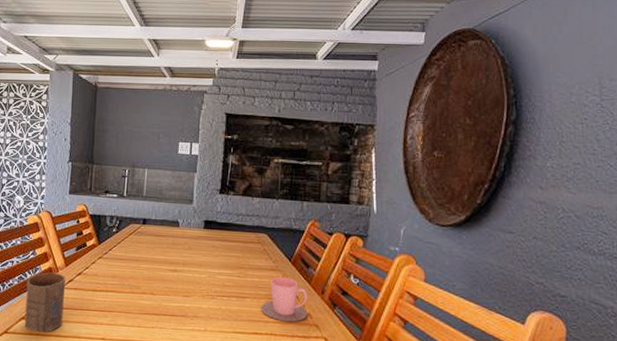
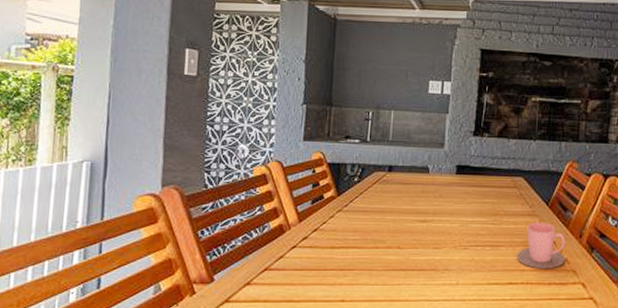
cup: present [24,272,66,333] -> none [249,230,300,299]

